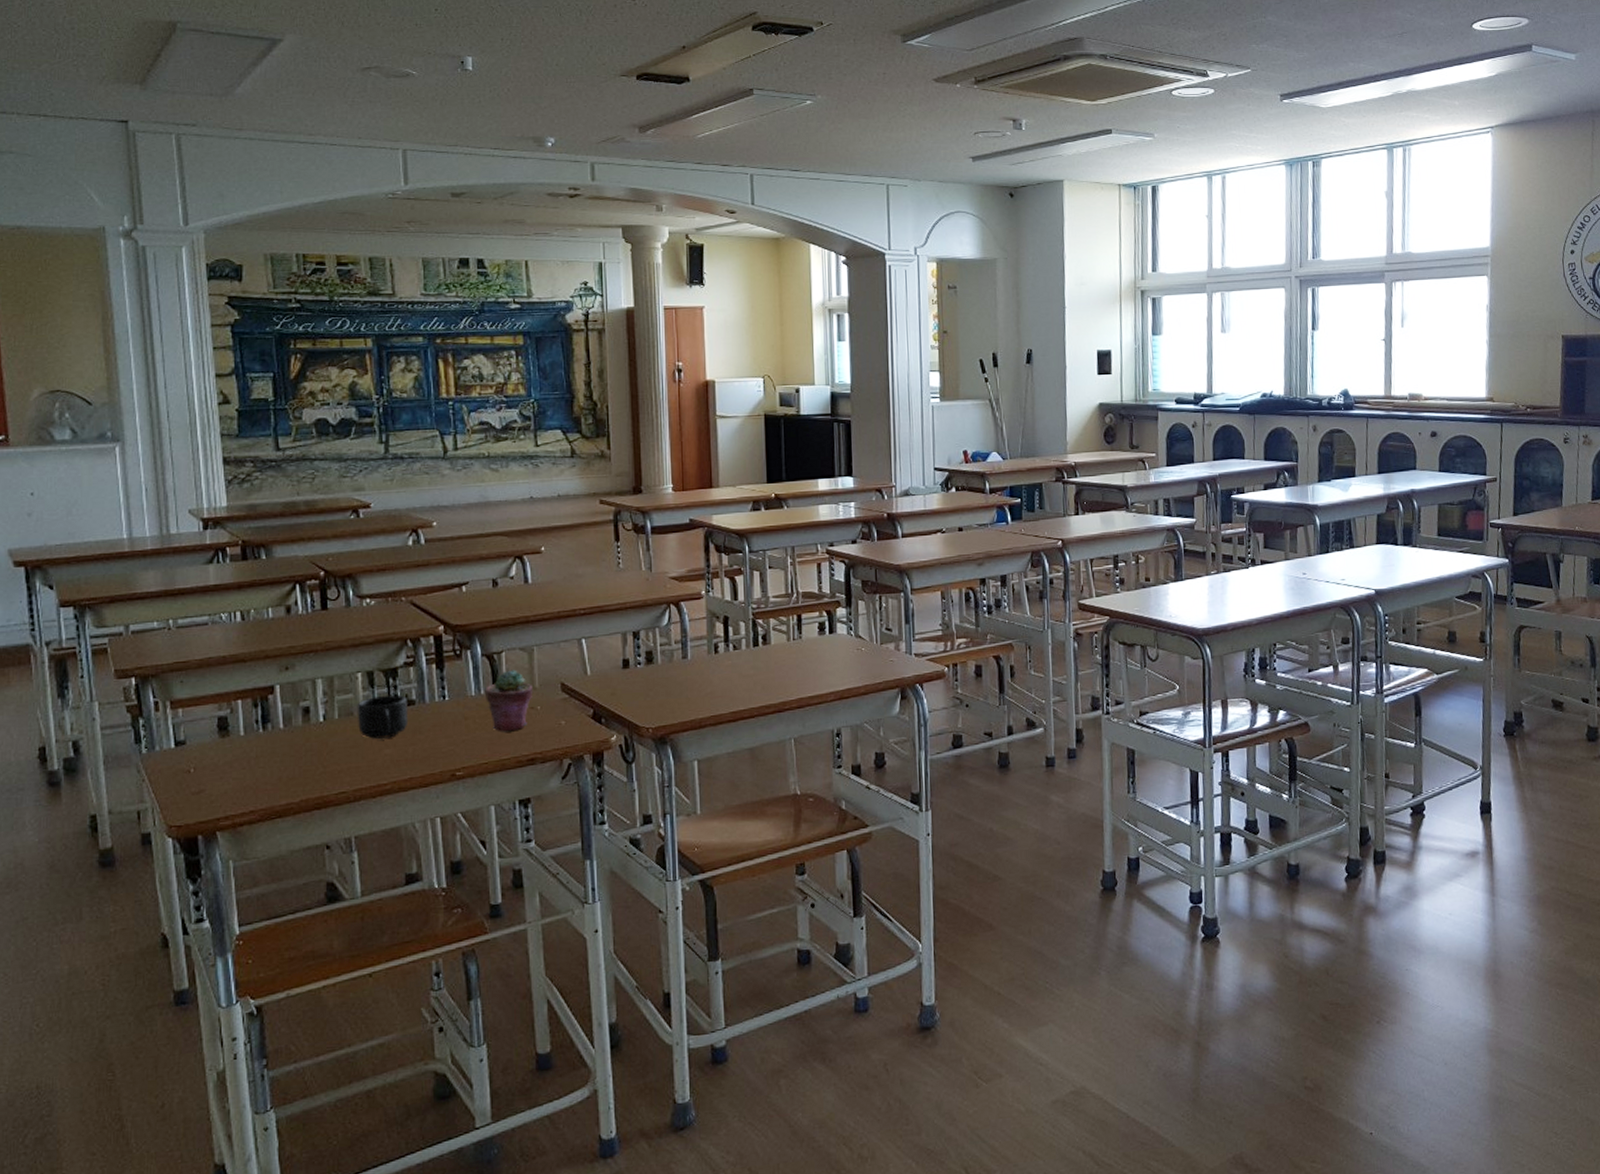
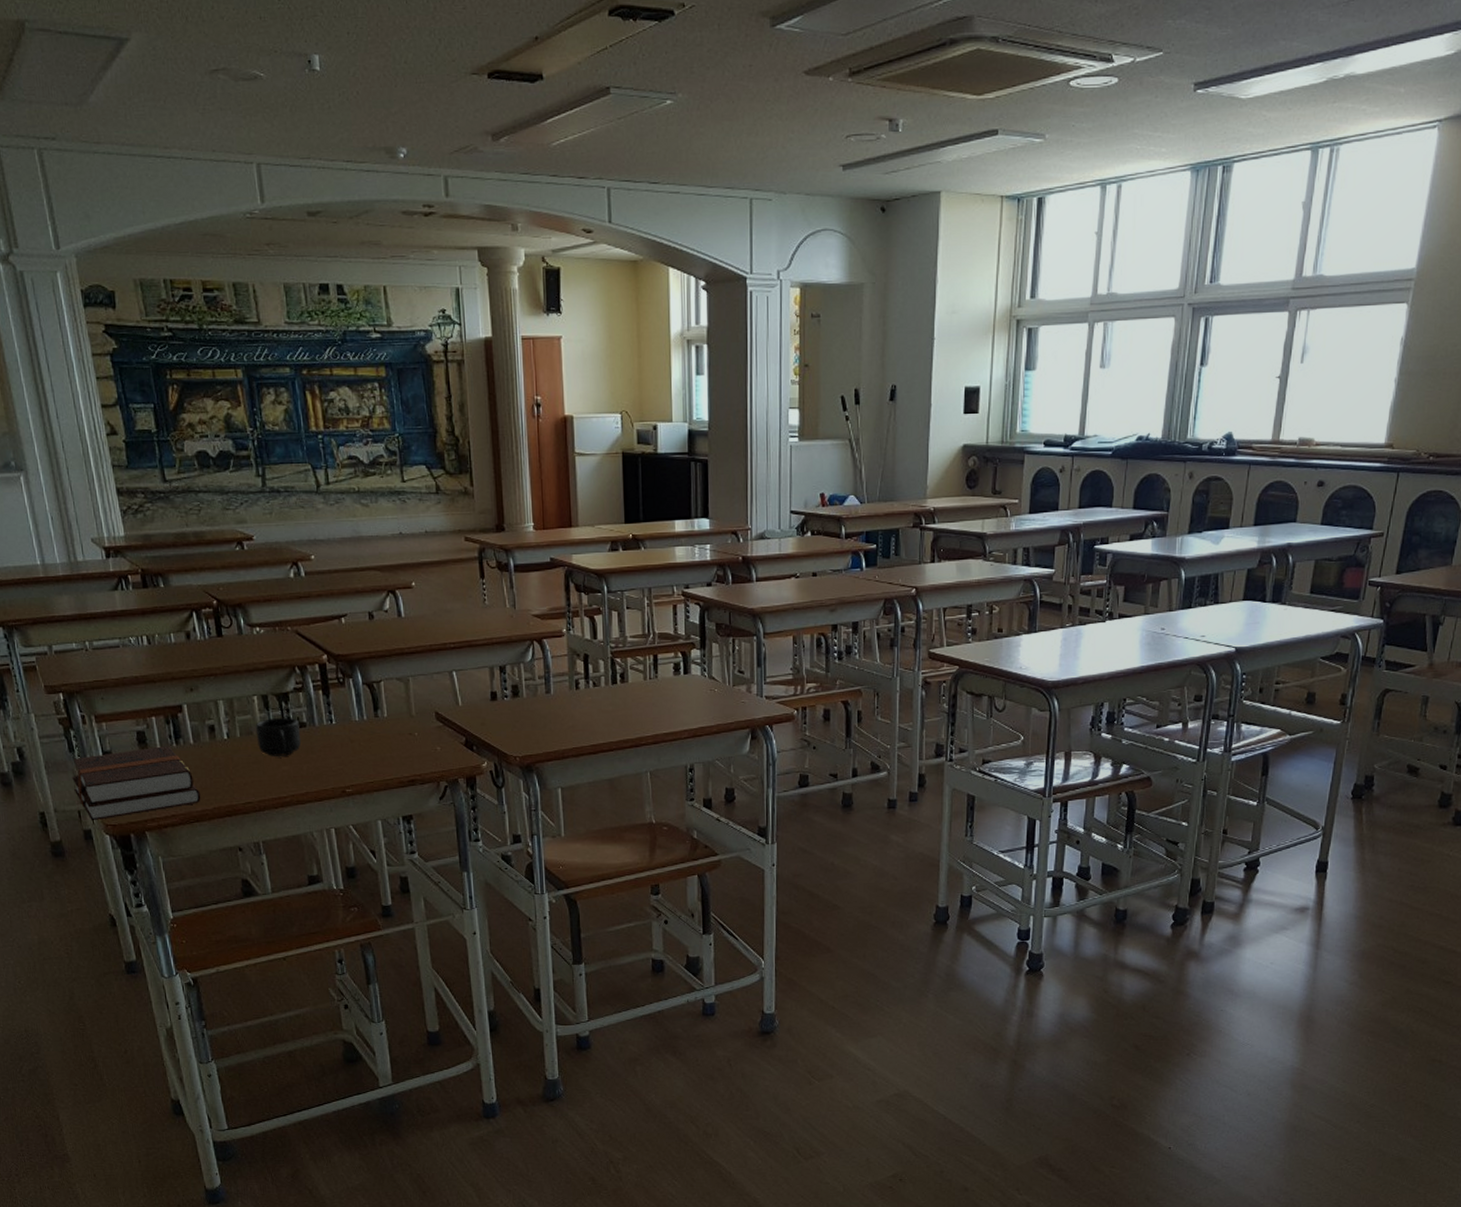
hardback book: none [135,732,287,823] -> present [72,746,201,821]
potted succulent: present [485,669,532,732] -> none [368,698,410,755]

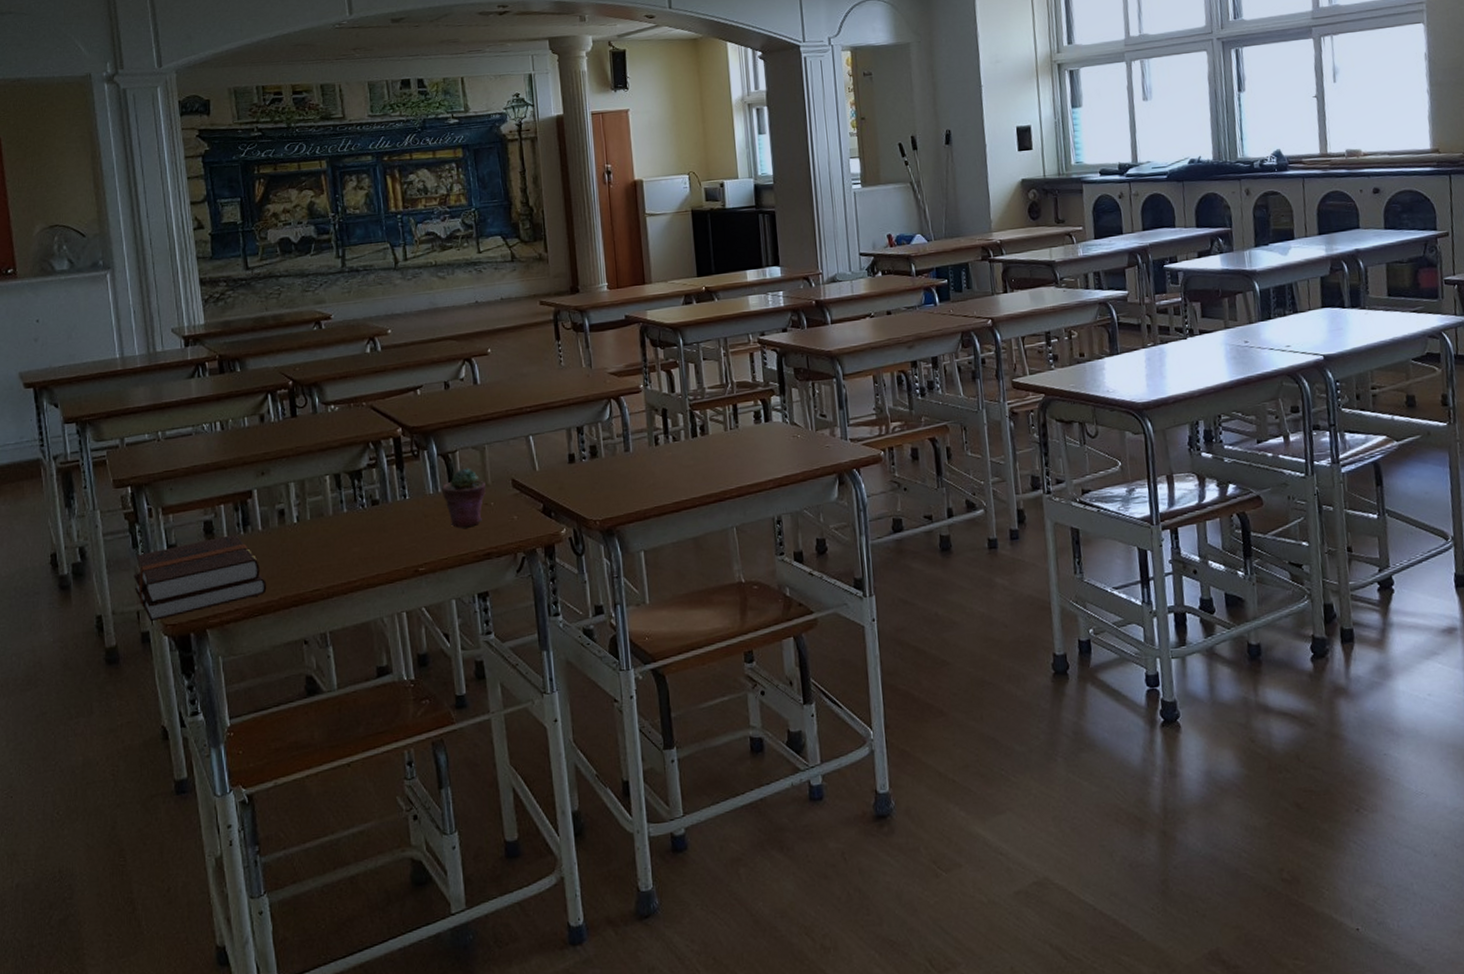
mug: present [255,717,302,756] -> none [326,495,374,538]
potted succulent: none [368,698,410,755] -> present [442,468,486,528]

